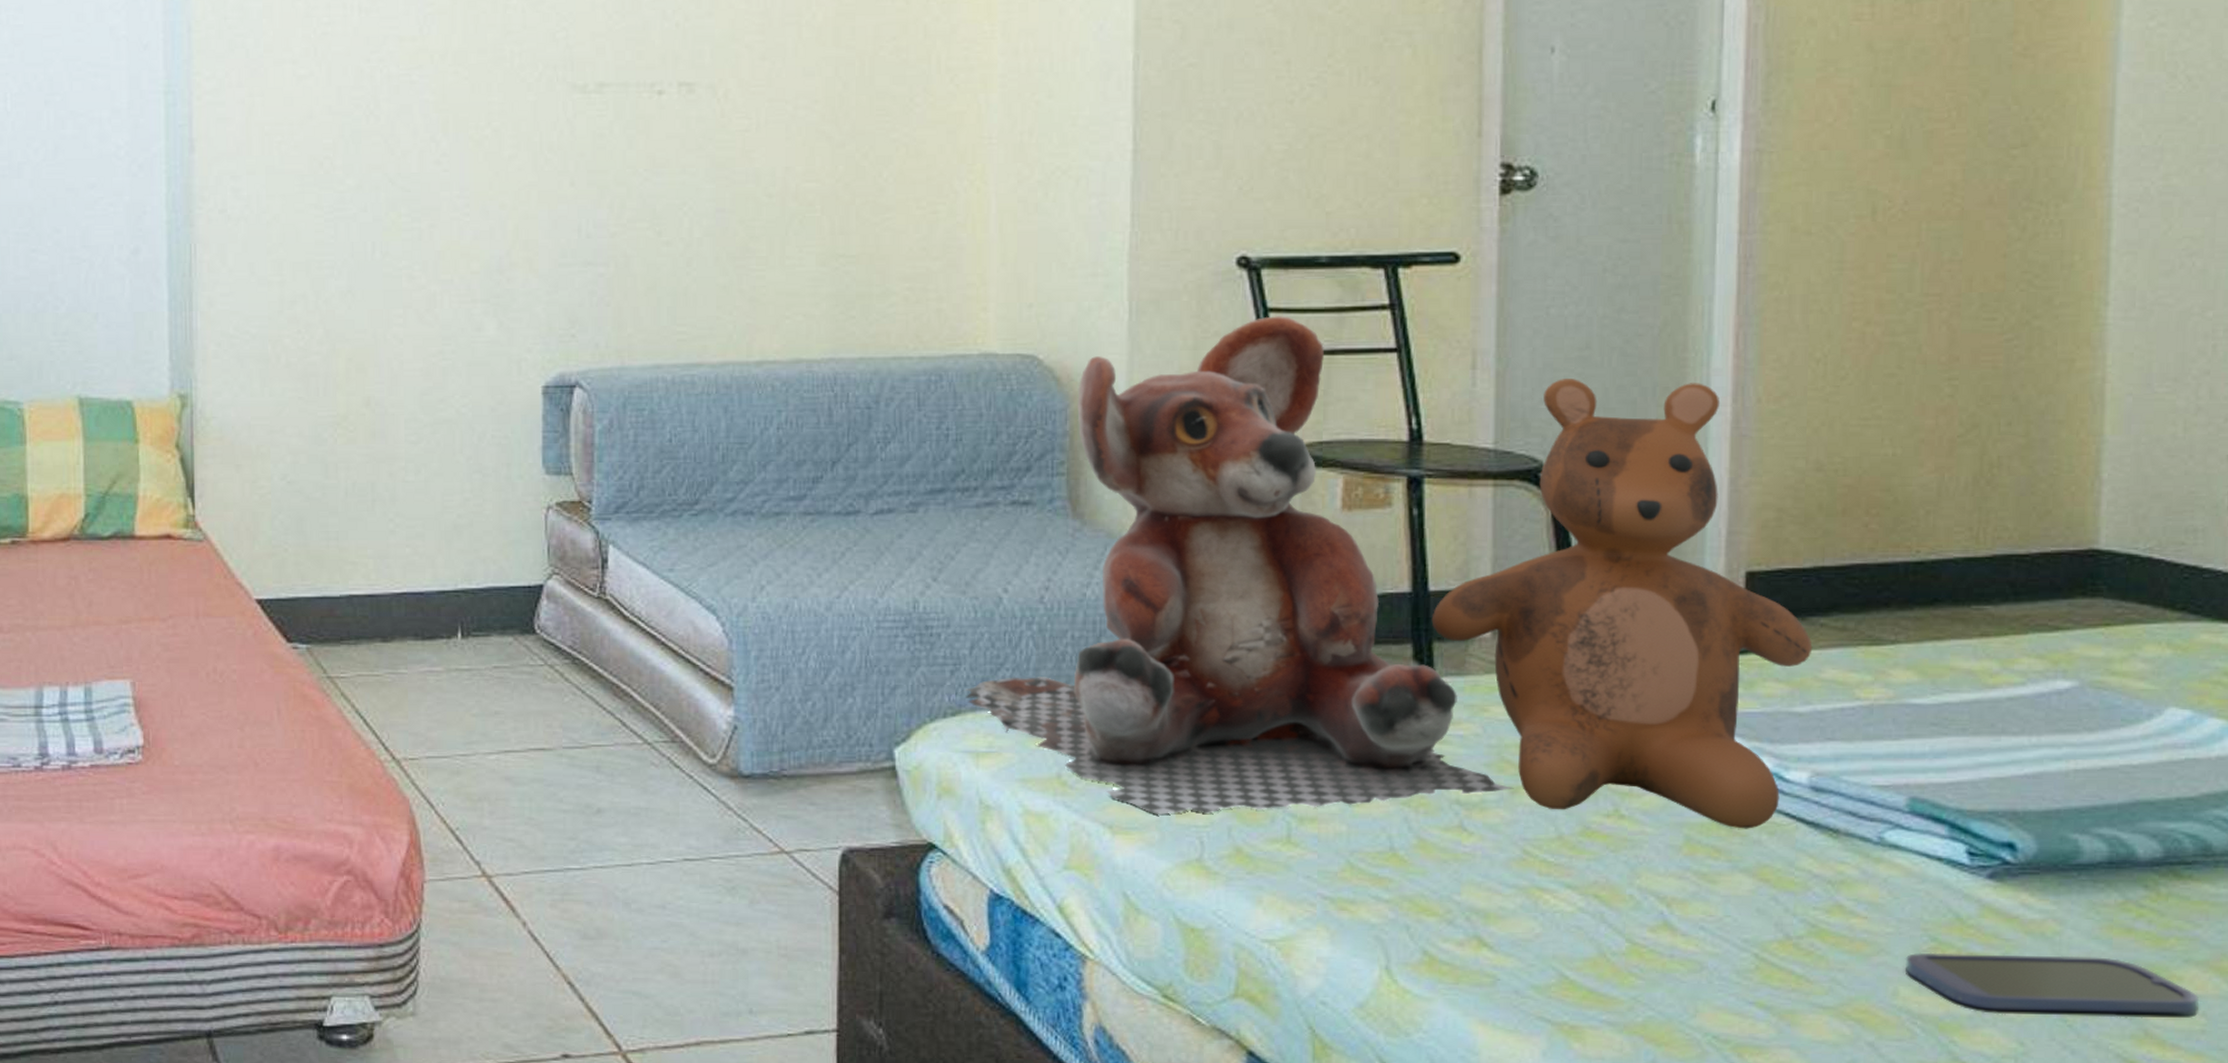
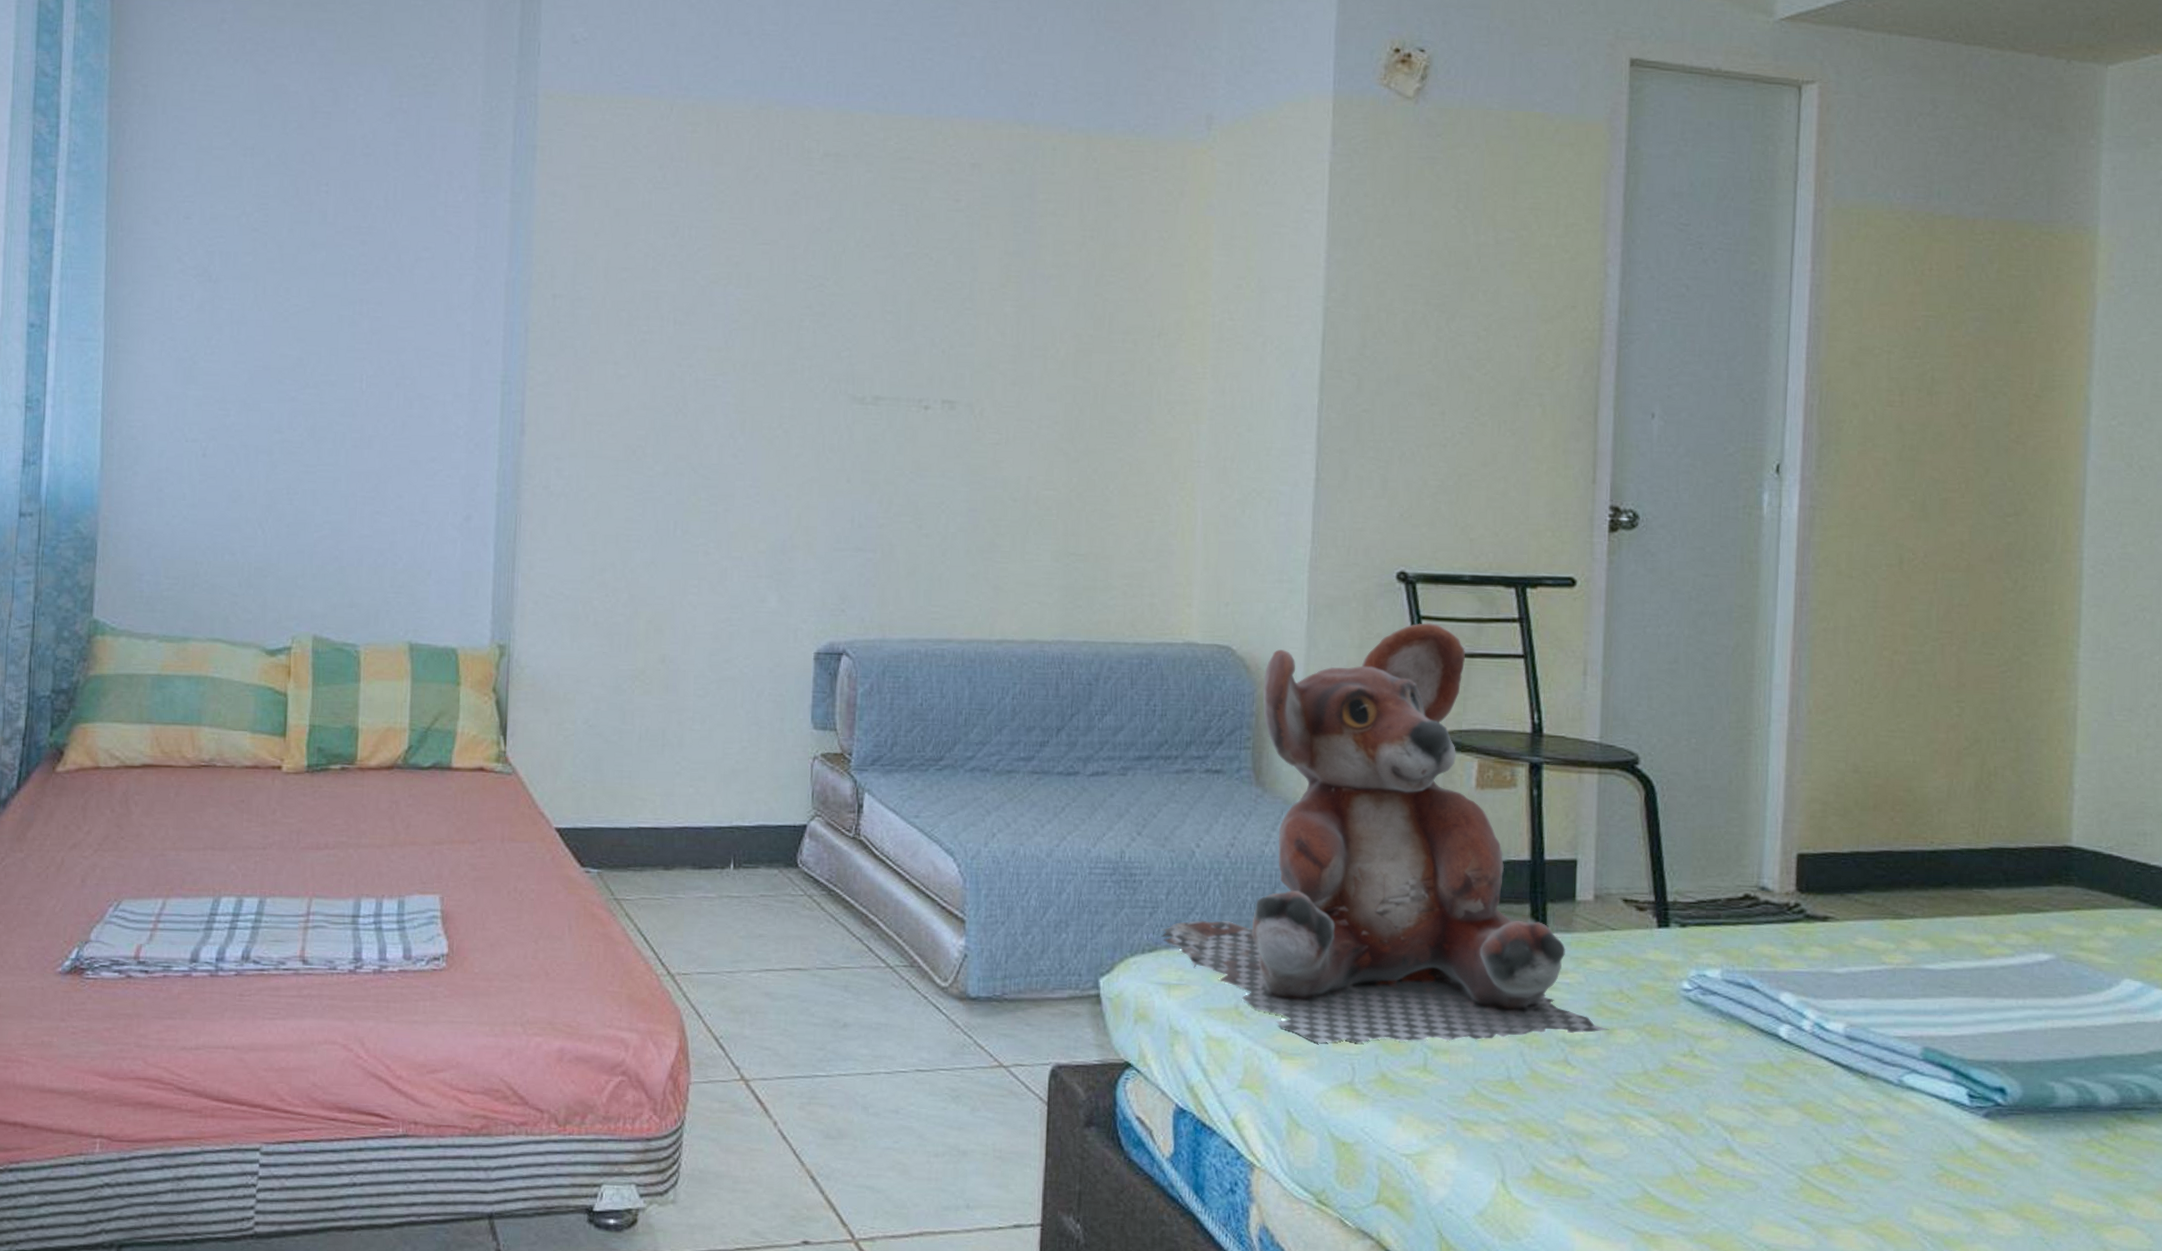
teddy bear: present [1431,379,1813,829] -> none [1546,687,1849,1070]
mobile phone: present [1905,952,2200,1019] -> none [1918,1178,2147,1240]

